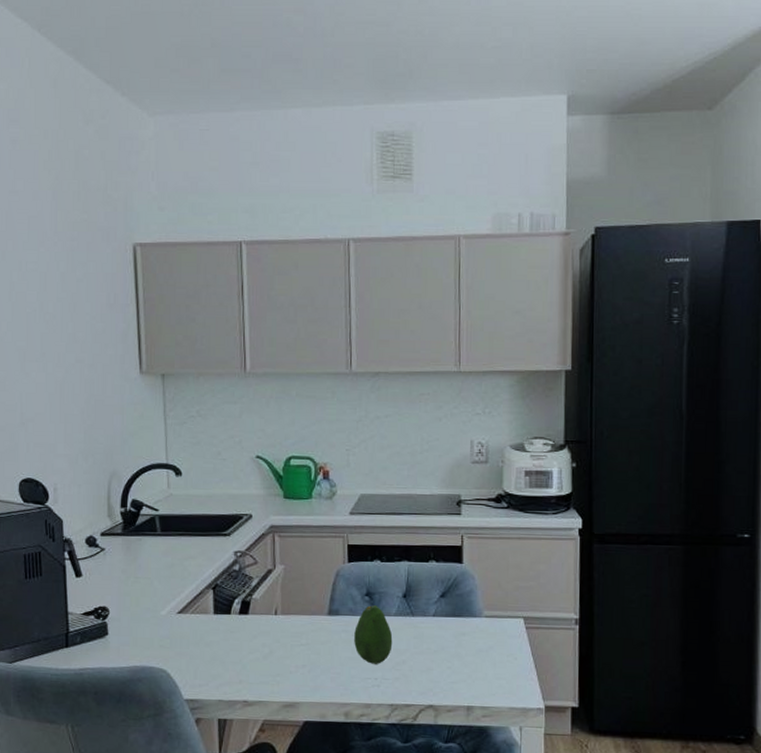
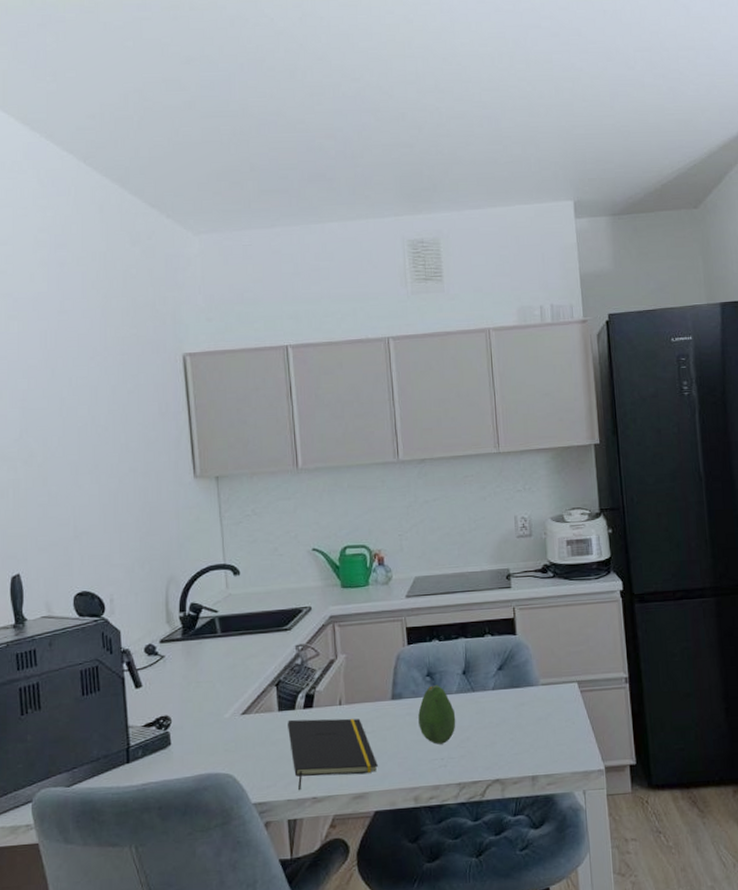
notepad: none [222,623,310,693] -> present [288,718,378,791]

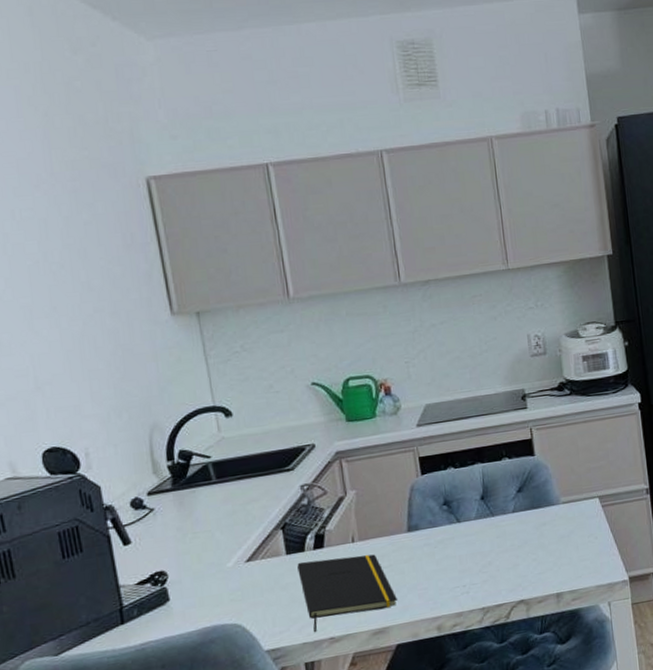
fruit: present [418,685,456,744] -> none [436,513,477,572]

